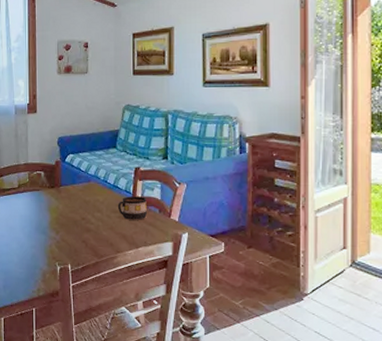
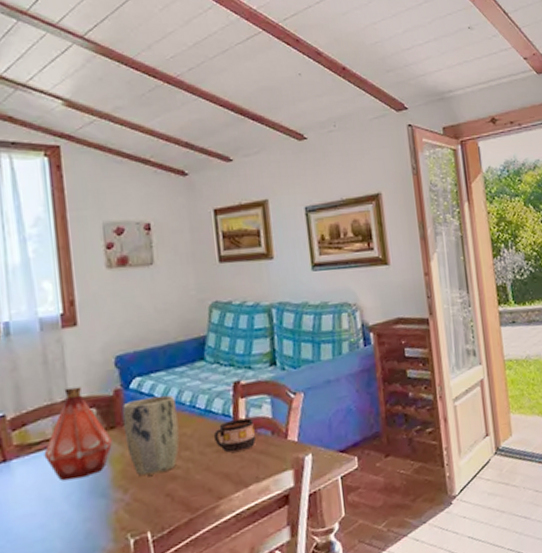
bottle: none [11,155,53,218] -> present [44,386,113,481]
plant pot: none [60,170,95,225] -> present [123,394,180,477]

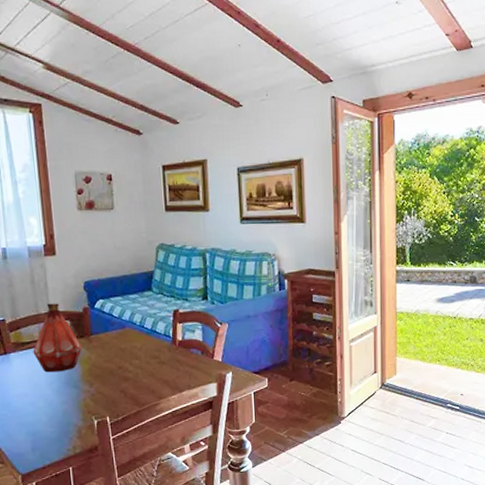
plant pot: present [123,394,180,477] -> none [89,315,132,376]
cup: present [213,418,256,453] -> none [157,339,189,365]

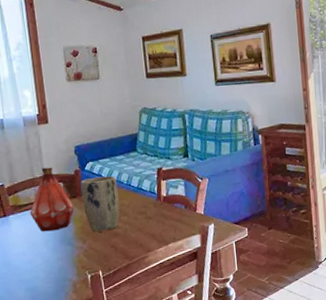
plant pot: none [89,315,132,376] -> present [81,175,120,232]

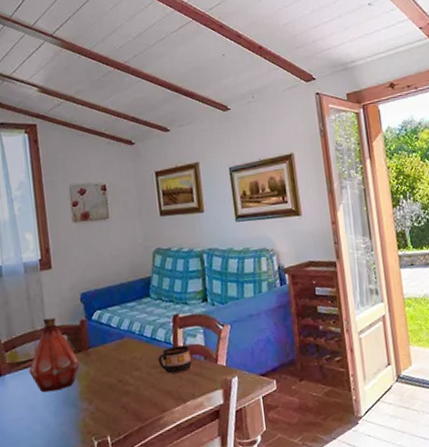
plant pot: present [81,175,120,232] -> none [87,325,131,391]
cup: none [143,195,173,219] -> present [157,345,192,374]

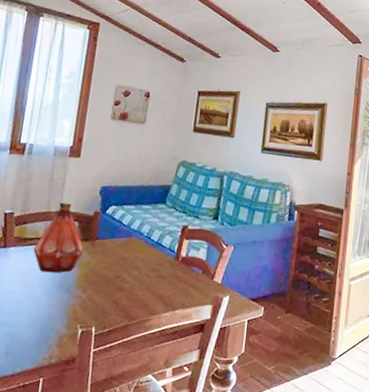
cup: present [157,345,192,374] -> none [158,255,191,281]

